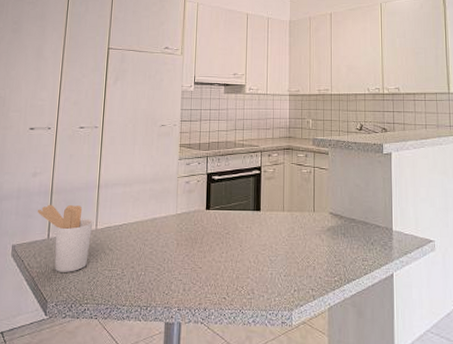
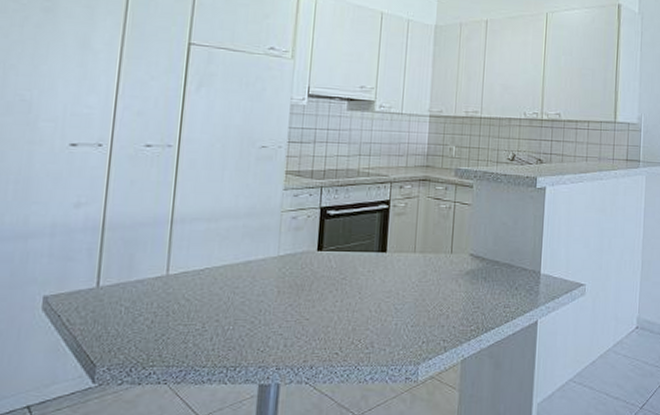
utensil holder: present [38,204,93,272] -> none [82,243,163,329]

